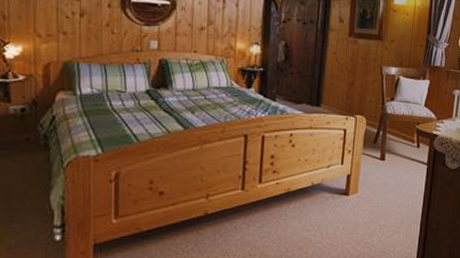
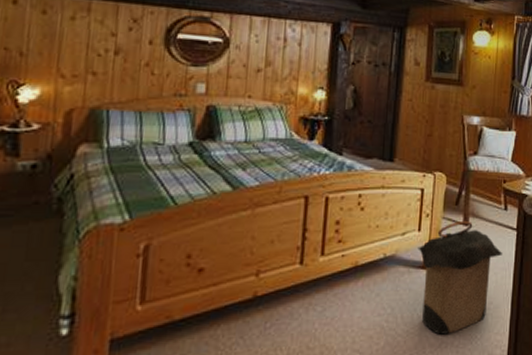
laundry hamper: none [340,156,414,247] -> present [417,220,502,335]

